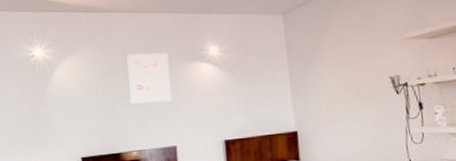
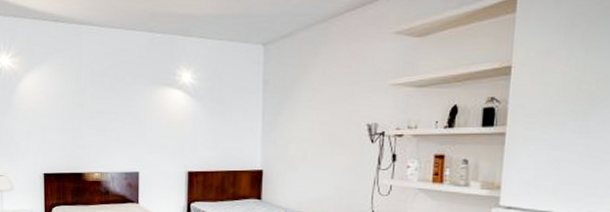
wall art: present [127,52,172,104] -> none [96,72,138,126]

